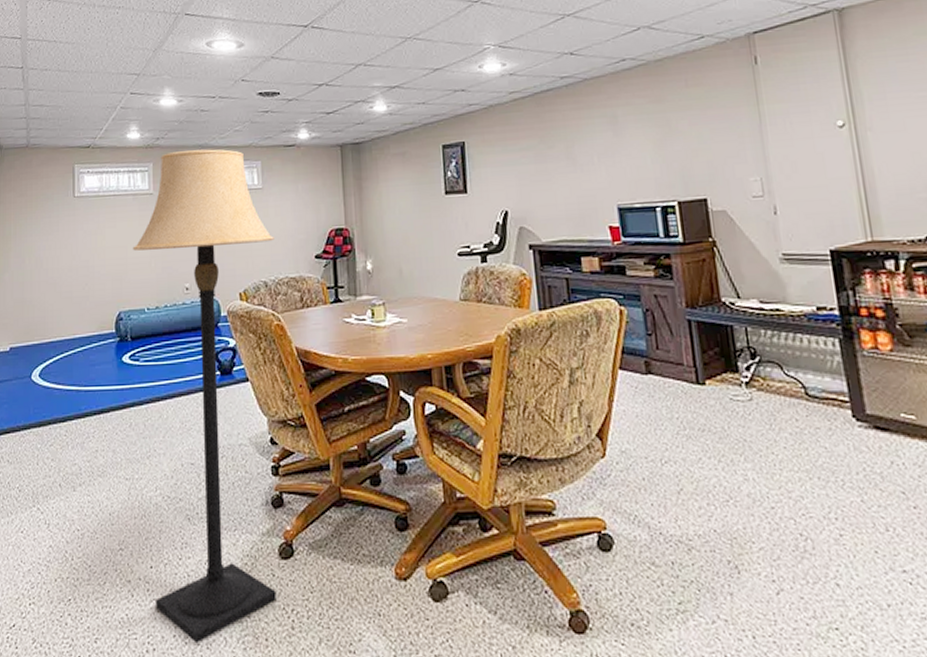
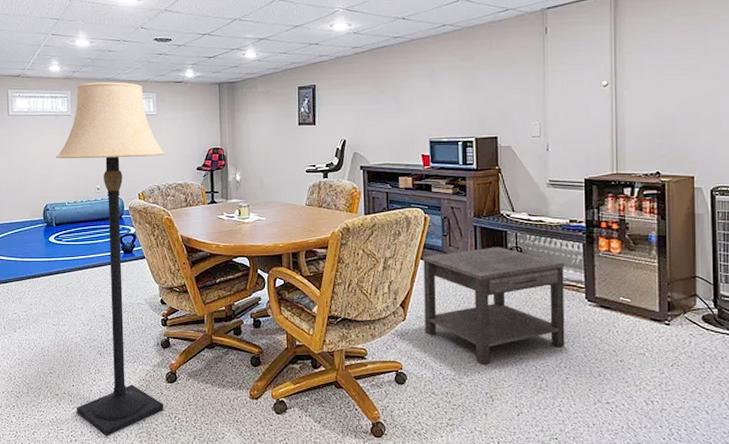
side table: none [621,347,833,519] -> present [422,247,565,365]

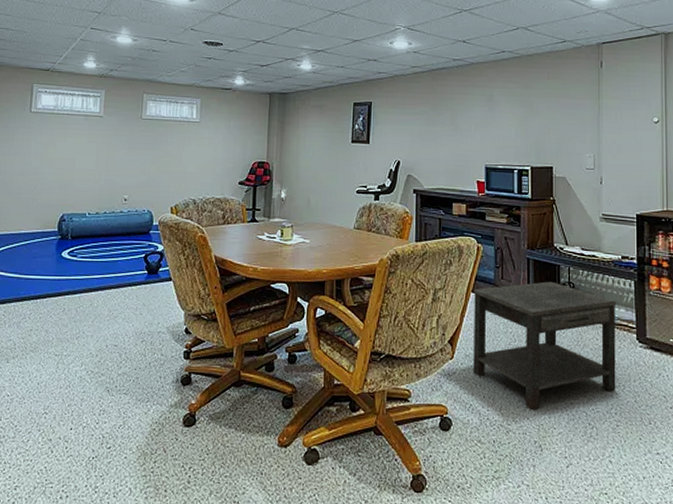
lamp: present [56,82,166,437] -> none [71,83,206,493]

